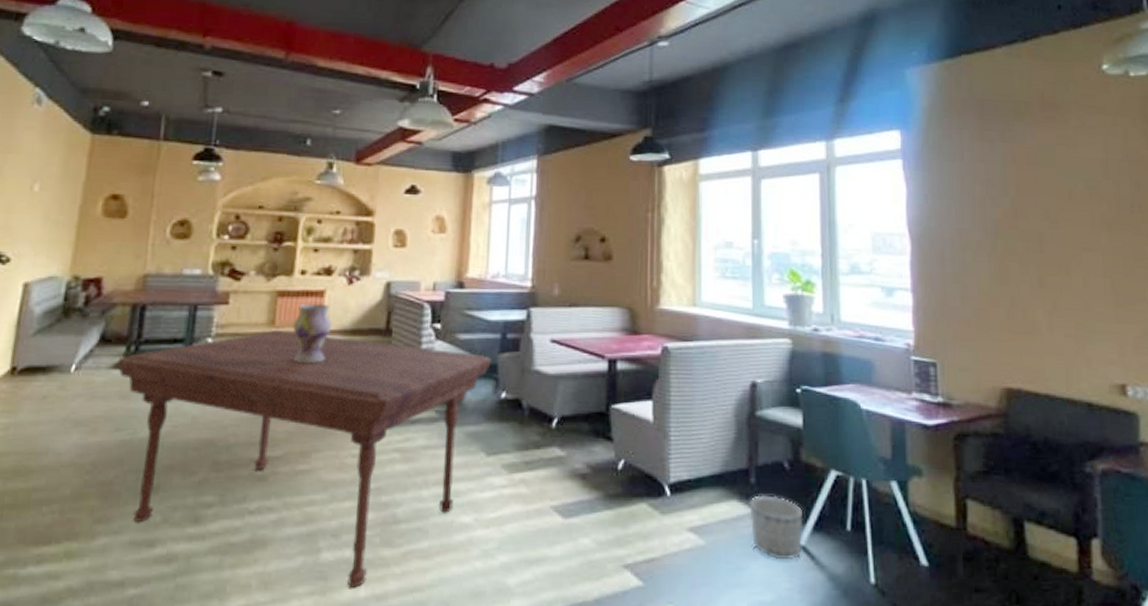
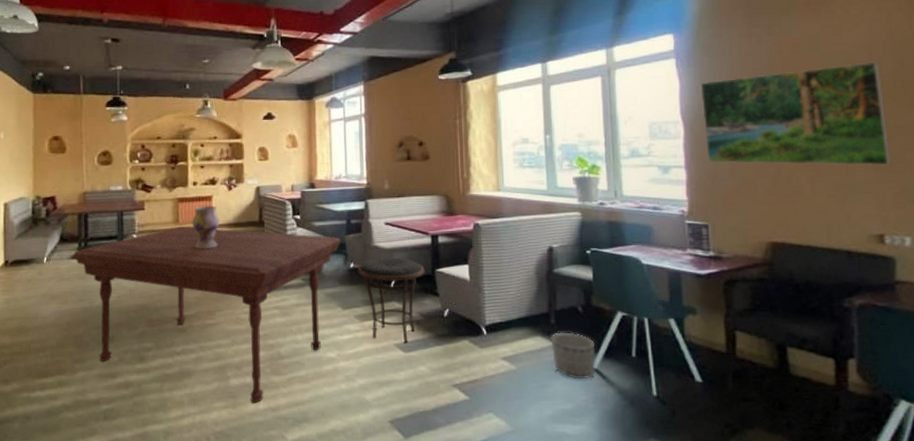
side table: none [510,386,597,506] -> present [357,257,425,344]
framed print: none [929,181,1132,303] -> present [700,61,892,166]

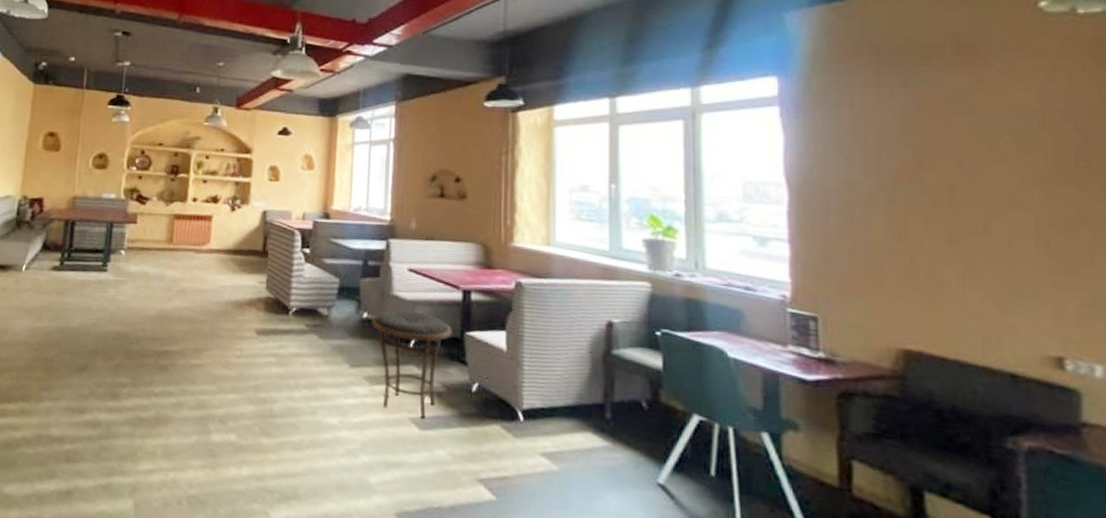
dining table: present [74,227,340,403] -> none [55,247,354,467]
vase: present [191,205,221,249] -> none [187,226,219,276]
planter: present [551,332,596,380] -> none [604,430,663,497]
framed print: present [700,61,892,166] -> none [811,131,1074,267]

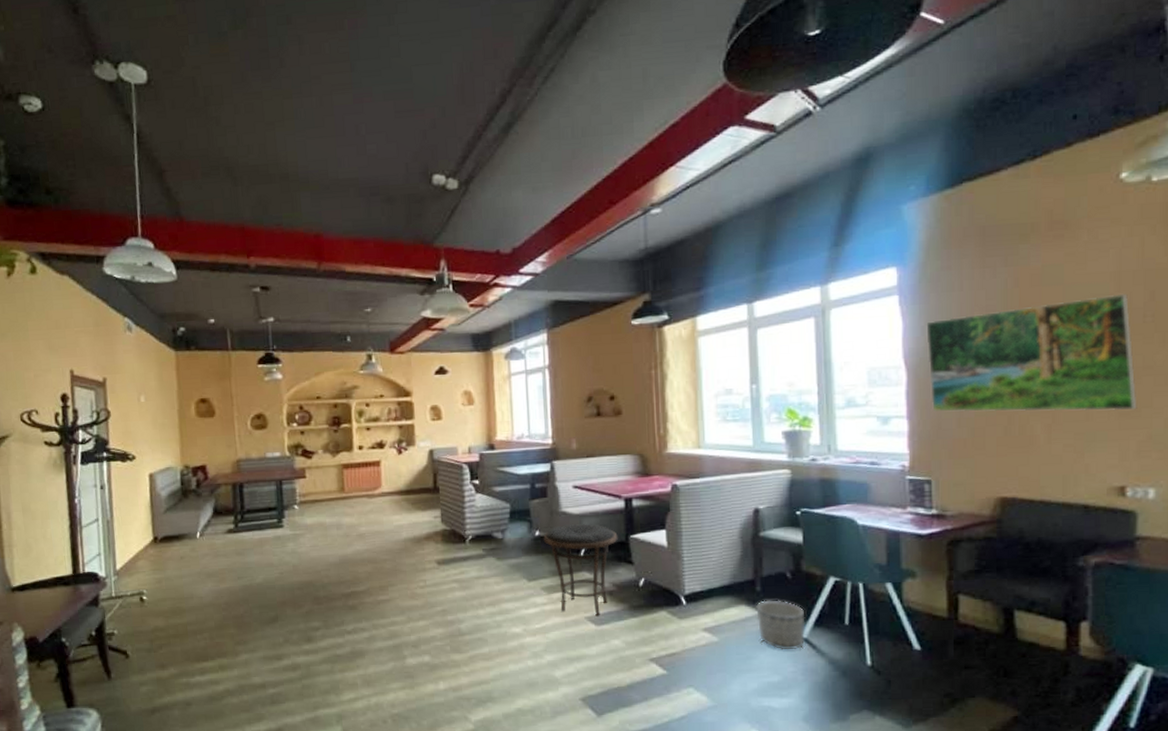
planter: none [604,430,663,497] -> present [756,600,806,650]
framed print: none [811,131,1074,267] -> present [926,293,1137,412]

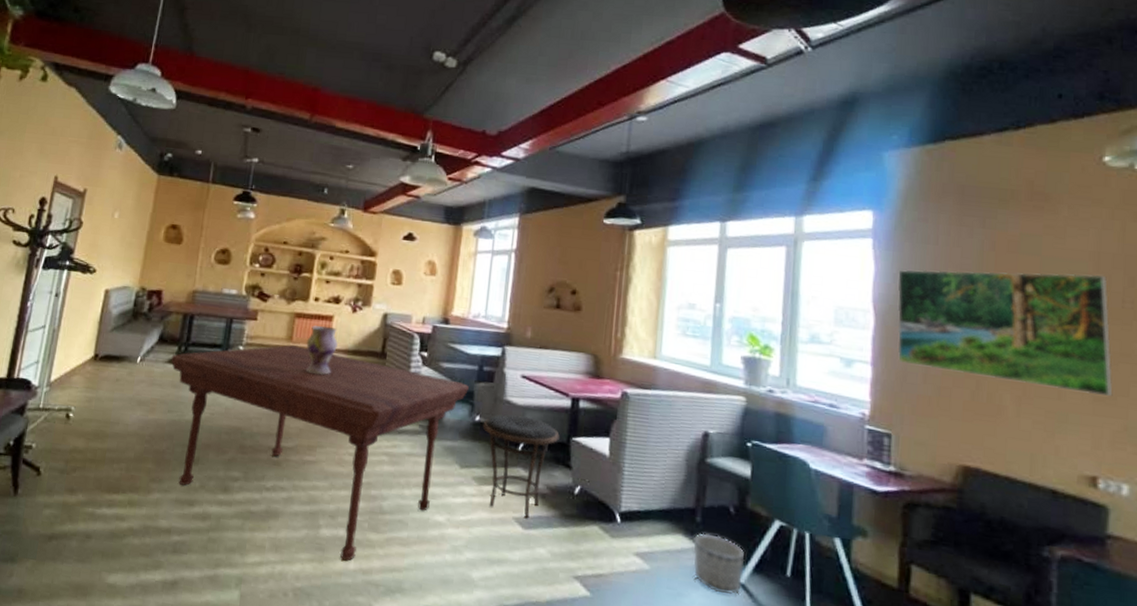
dining table: none [229,495,524,683] -> present [171,345,469,561]
vase: none [358,471,391,520] -> present [305,325,339,375]

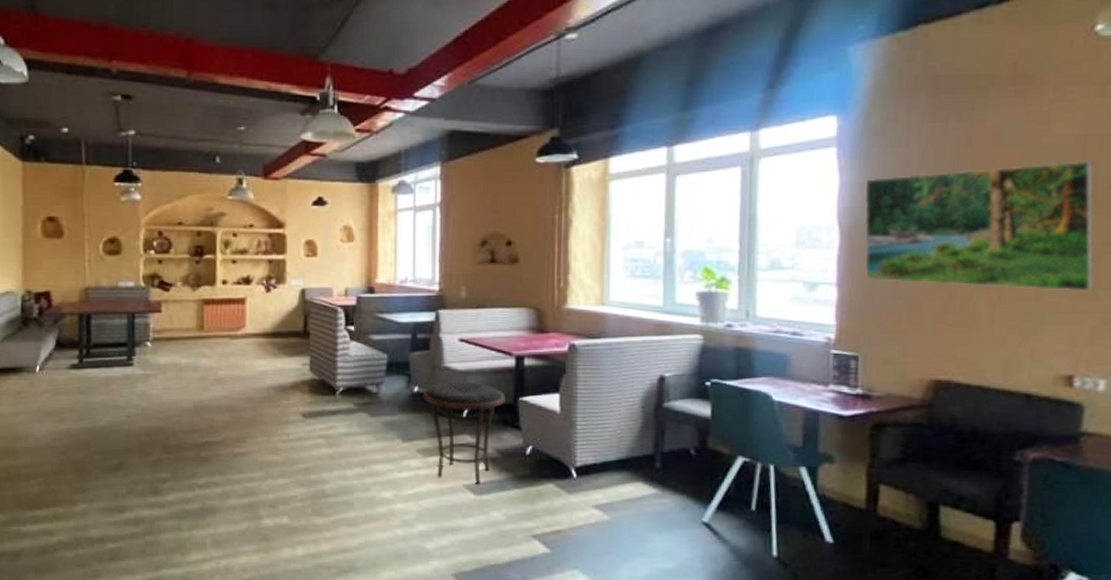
dining table: present [171,345,469,561] -> none [73,335,403,548]
vase: present [305,325,339,375] -> none [219,310,256,363]
planter: present [693,533,745,595] -> none [654,478,708,535]

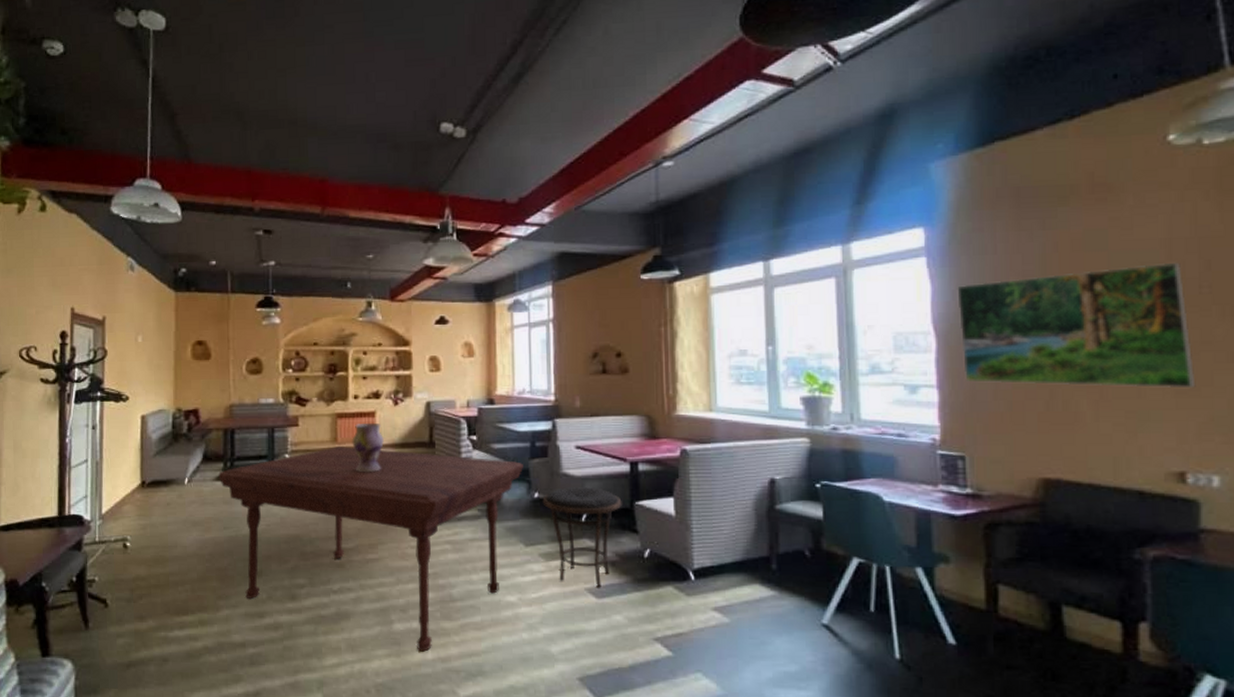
dining table: none [73,335,403,548] -> present [218,446,523,652]
vase: none [219,310,256,363] -> present [352,422,385,473]

